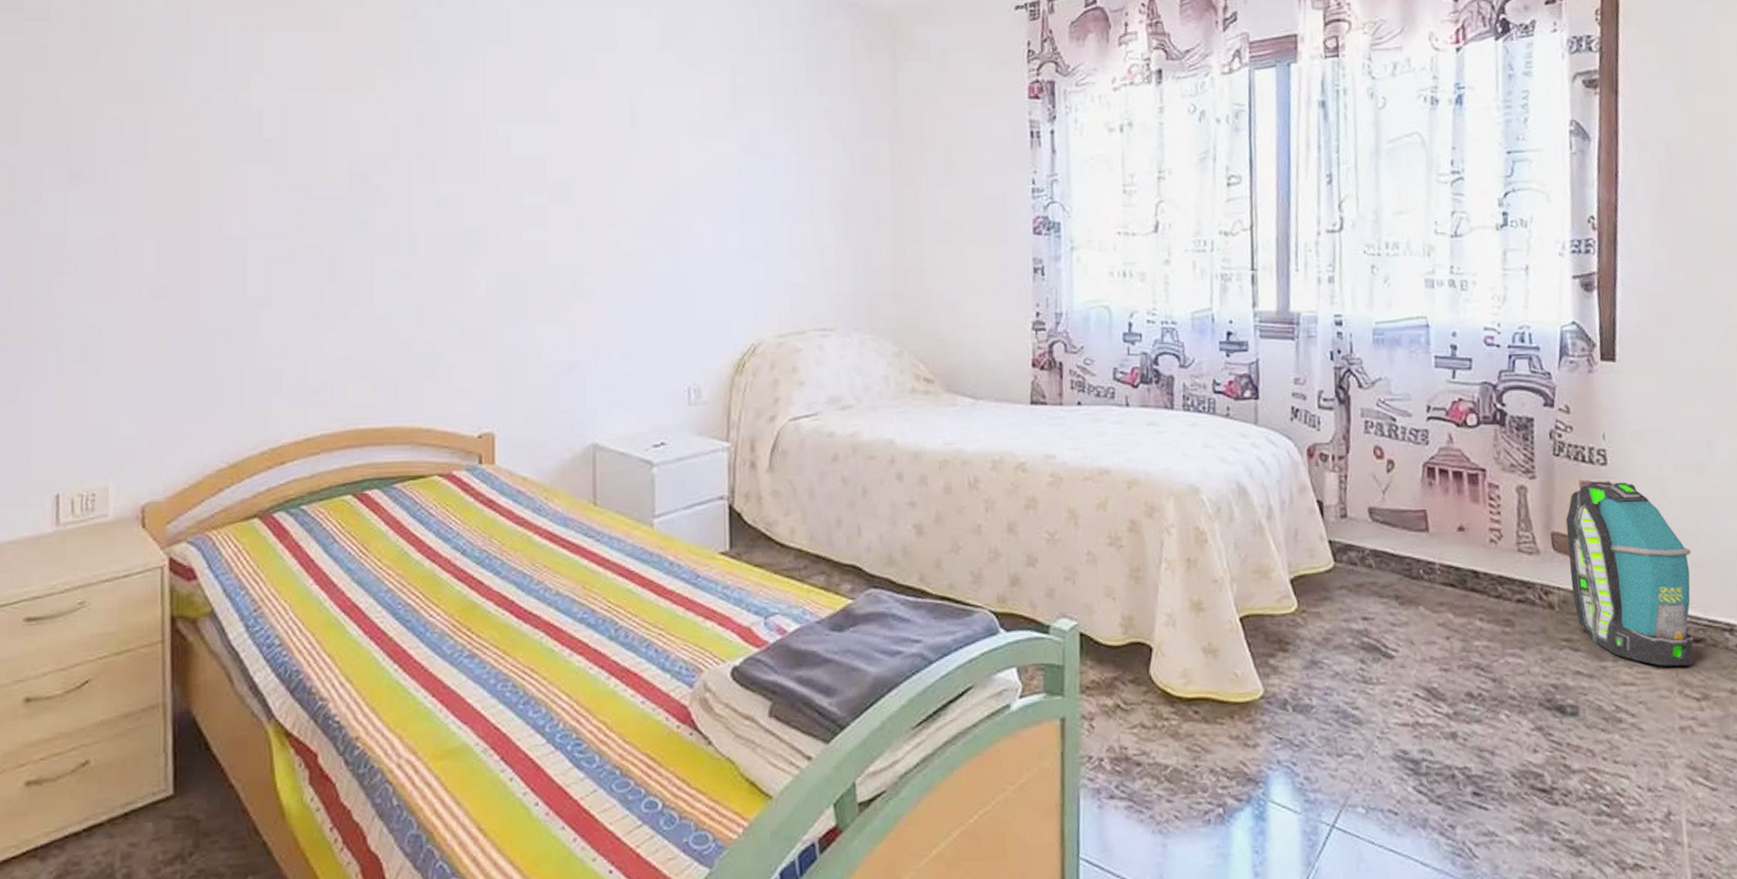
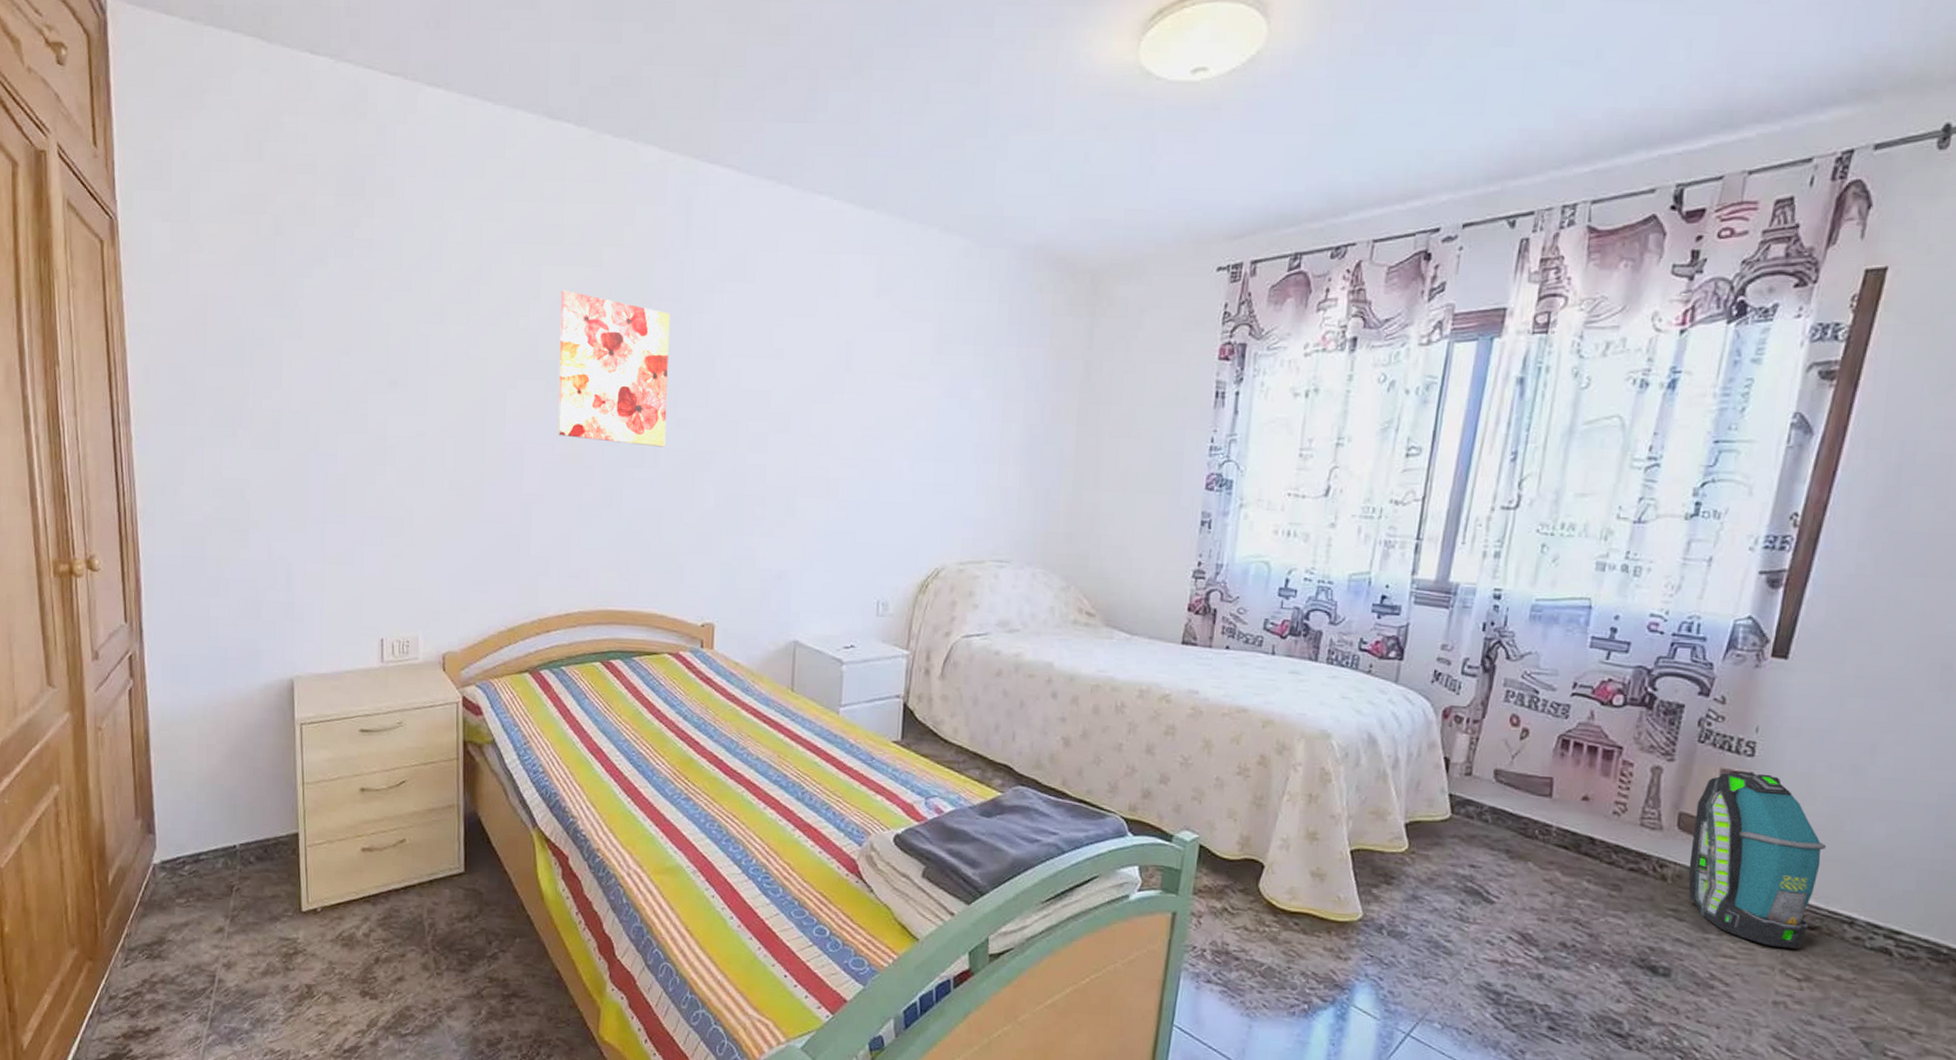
wall art: none [288,58,424,230] -> present [557,290,670,447]

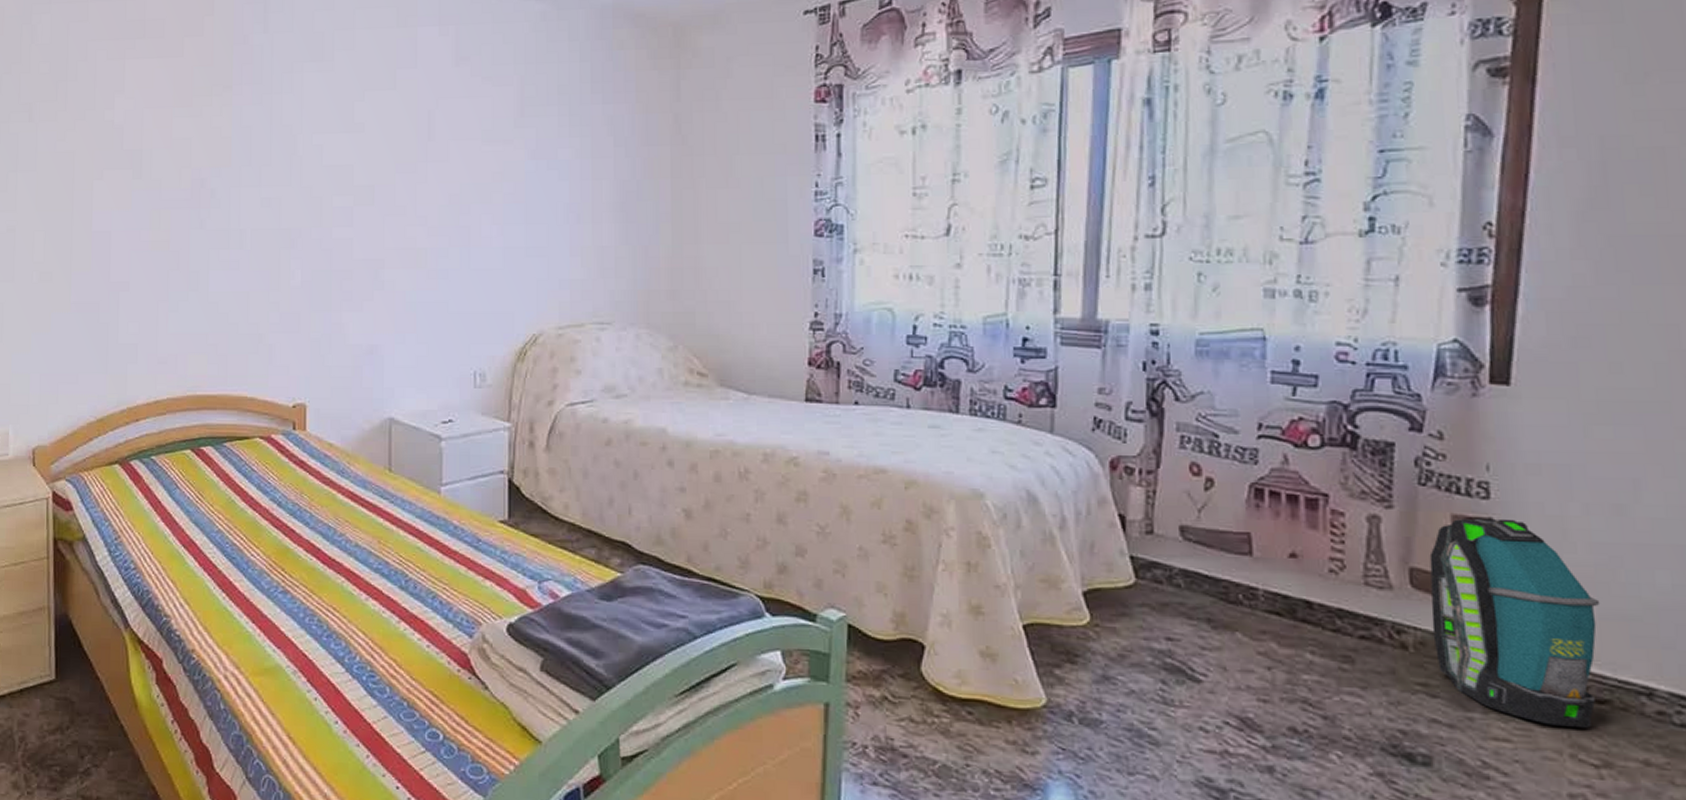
wall art: present [557,290,670,447] -> none [143,81,251,228]

